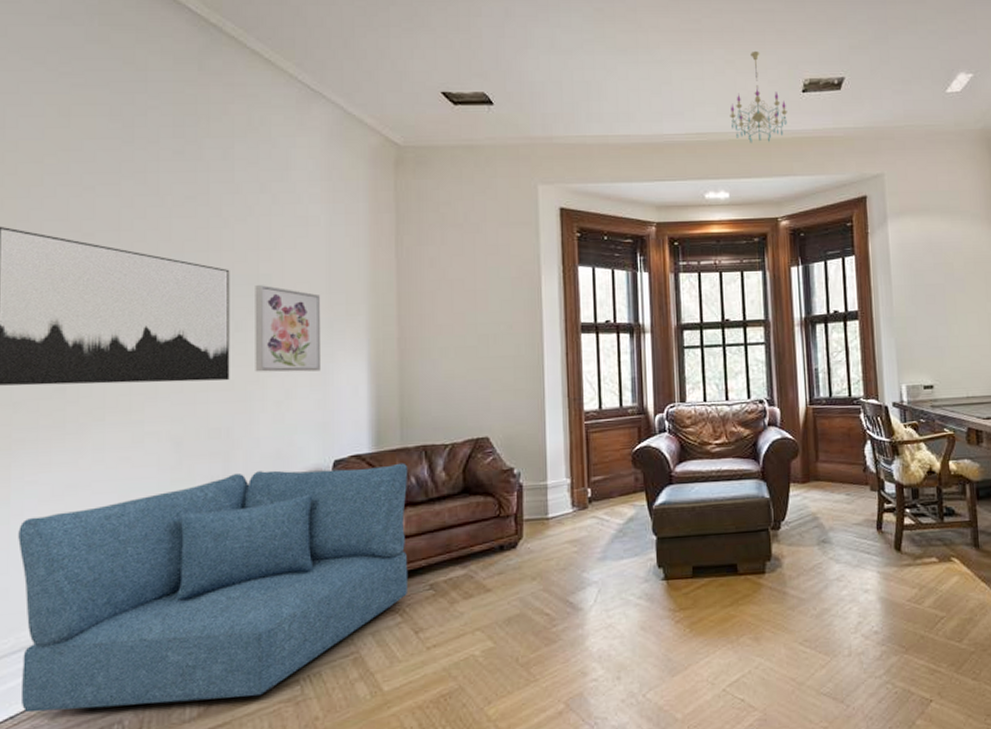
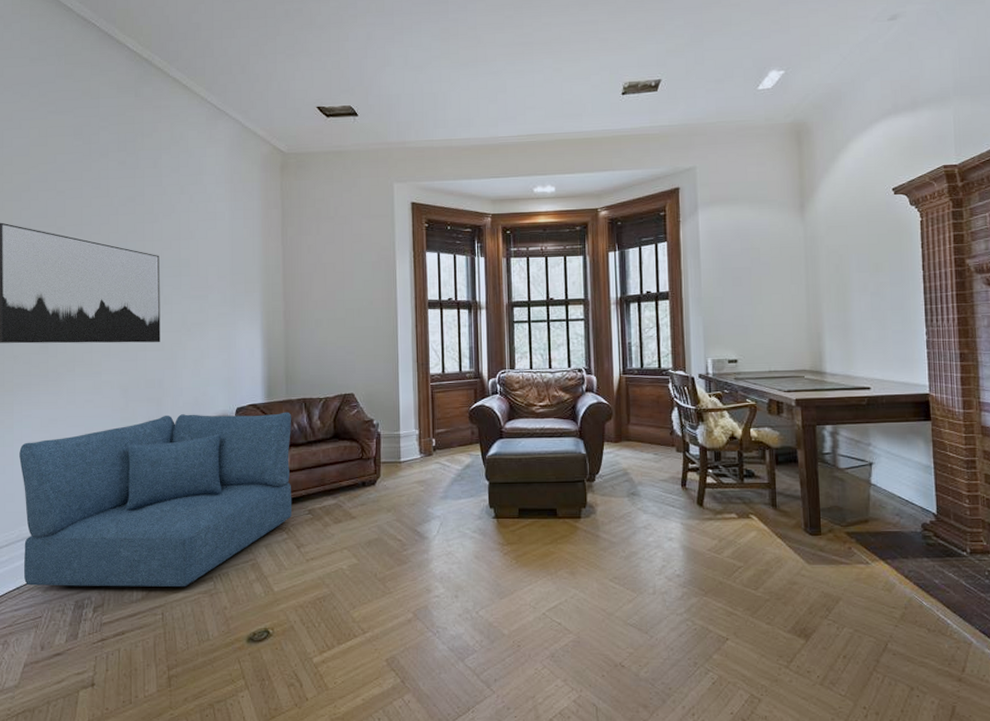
wall art: present [255,285,322,372] -> none [178,268,227,337]
chandelier: present [730,50,788,143] -> none [557,59,608,143]

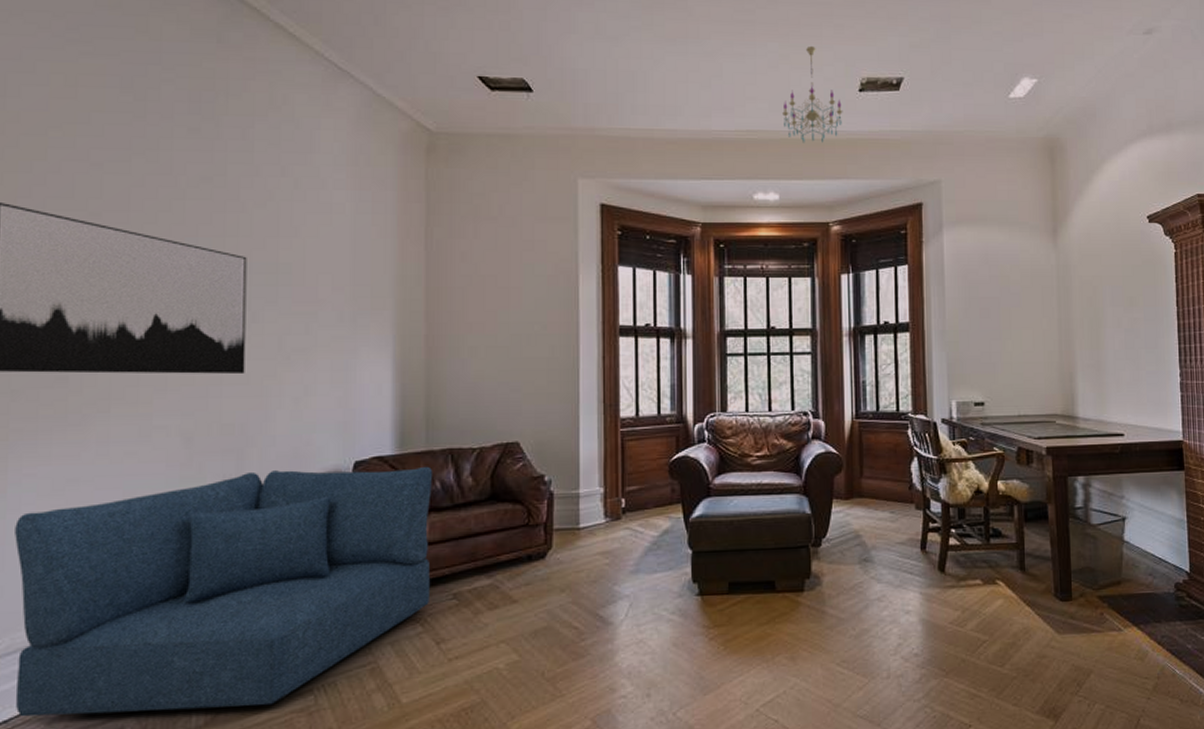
chandelier: none [557,59,608,143] -> present [782,45,843,143]

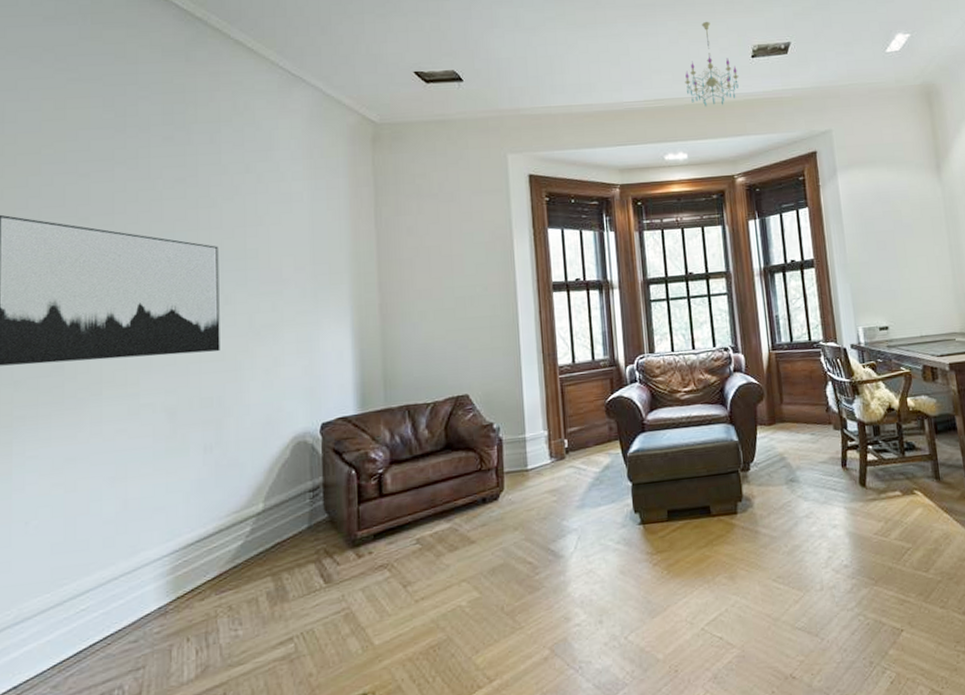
sofa: present [15,466,433,717] -> none [20,422,396,682]

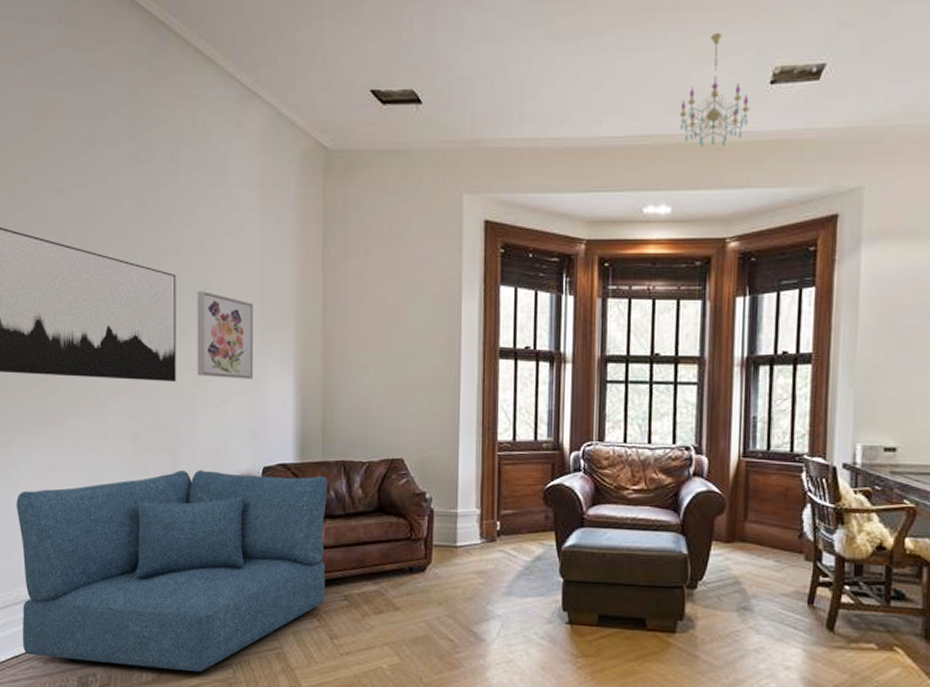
sofa: none [20,422,396,682] -> present [17,470,328,673]
wall art: none [242,259,308,343] -> present [197,291,254,379]

